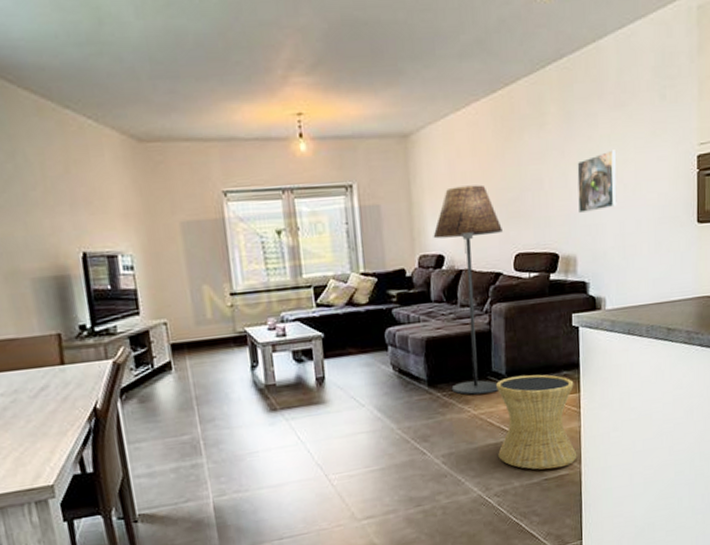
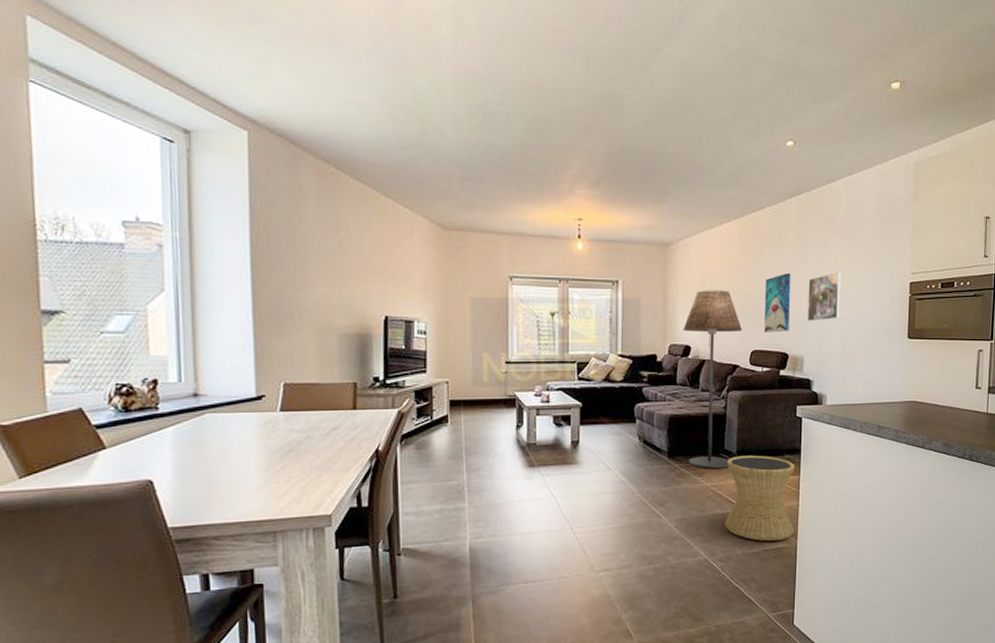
wall art: none [525,157,558,231] -> present [764,273,791,333]

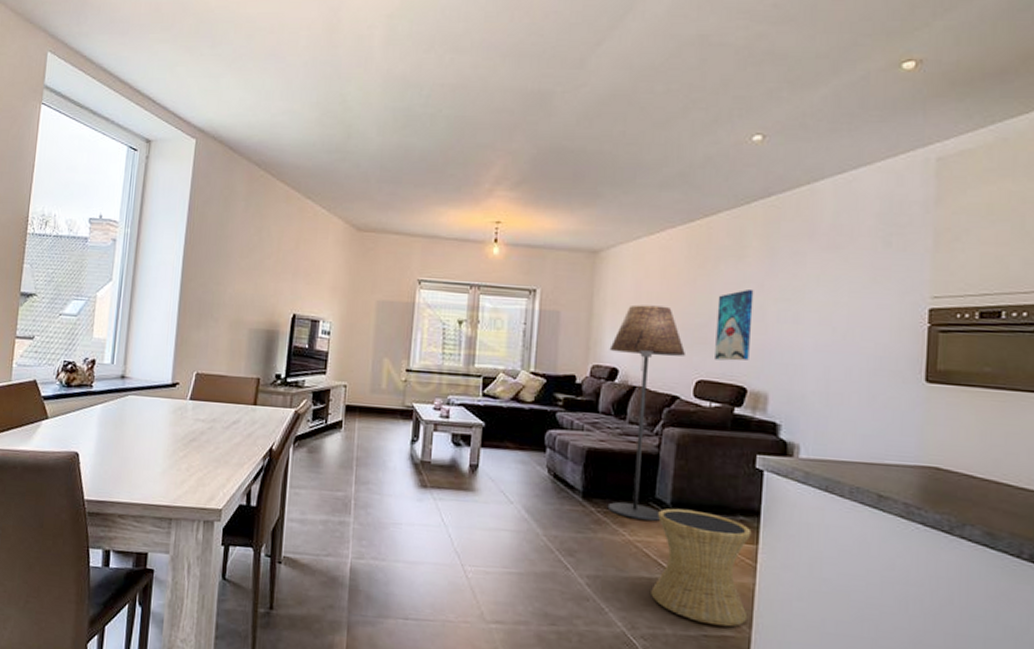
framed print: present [808,271,842,322] -> none [775,290,827,351]

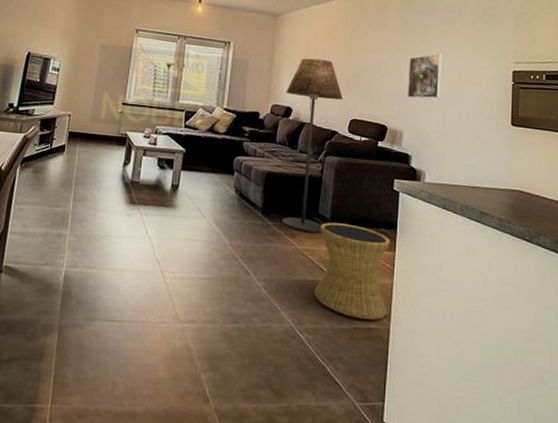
wall art: present [715,290,754,361] -> none [364,50,392,105]
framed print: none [775,290,827,351] -> present [408,53,443,99]

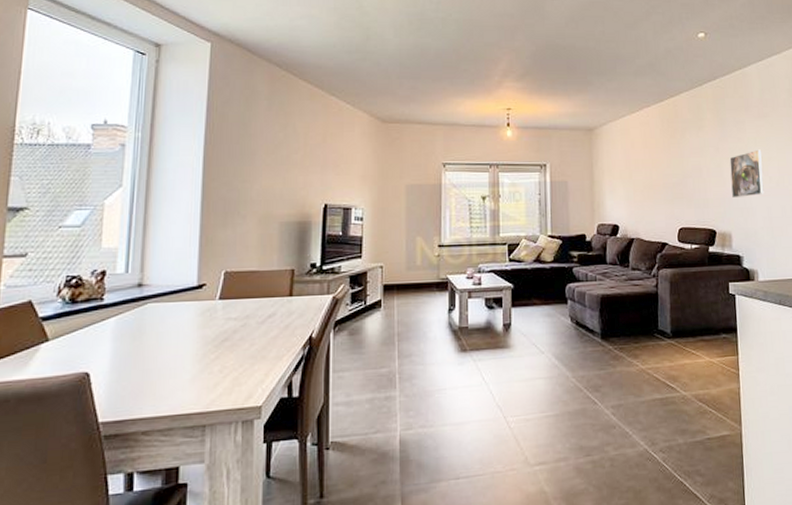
floor lamp: present [281,58,342,233] -> none [610,170,668,350]
side table: present [314,222,391,321] -> none [662,335,738,429]

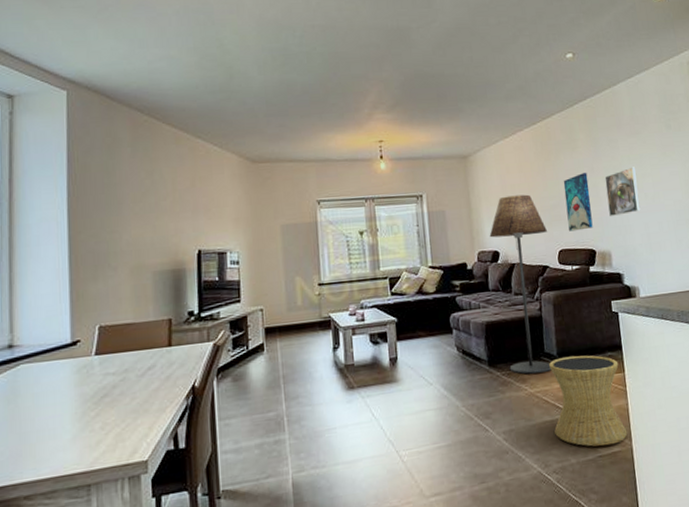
floor lamp: none [610,170,668,350] -> present [489,194,551,374]
side table: none [662,335,738,429] -> present [549,355,628,447]
wall art: none [687,153,715,210] -> present [563,173,593,232]

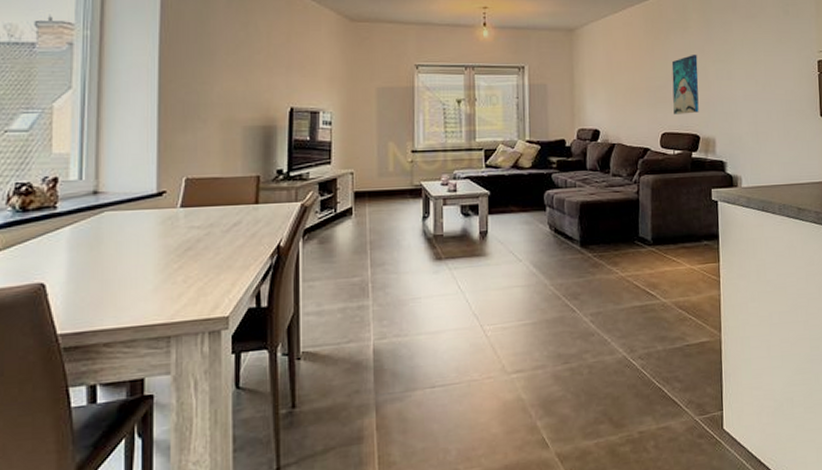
floor lamp: present [489,194,551,374] -> none [591,73,651,258]
side table: present [549,355,628,447] -> none [643,242,718,336]
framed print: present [604,166,641,217] -> none [715,52,750,103]

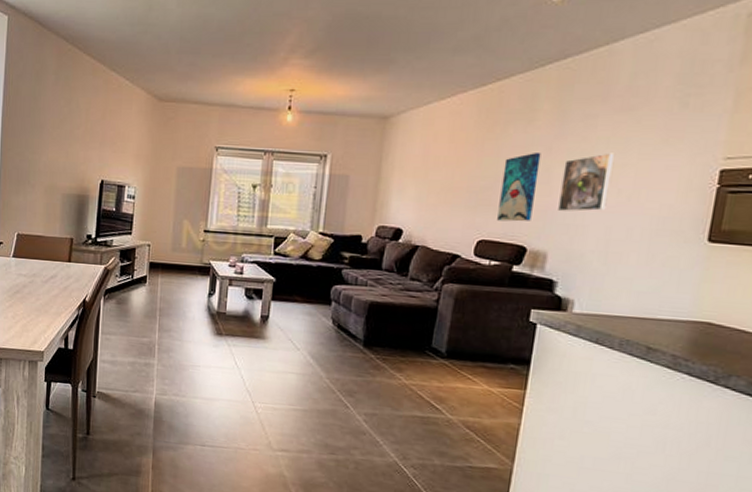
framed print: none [715,52,750,103] -> present [558,153,615,212]

